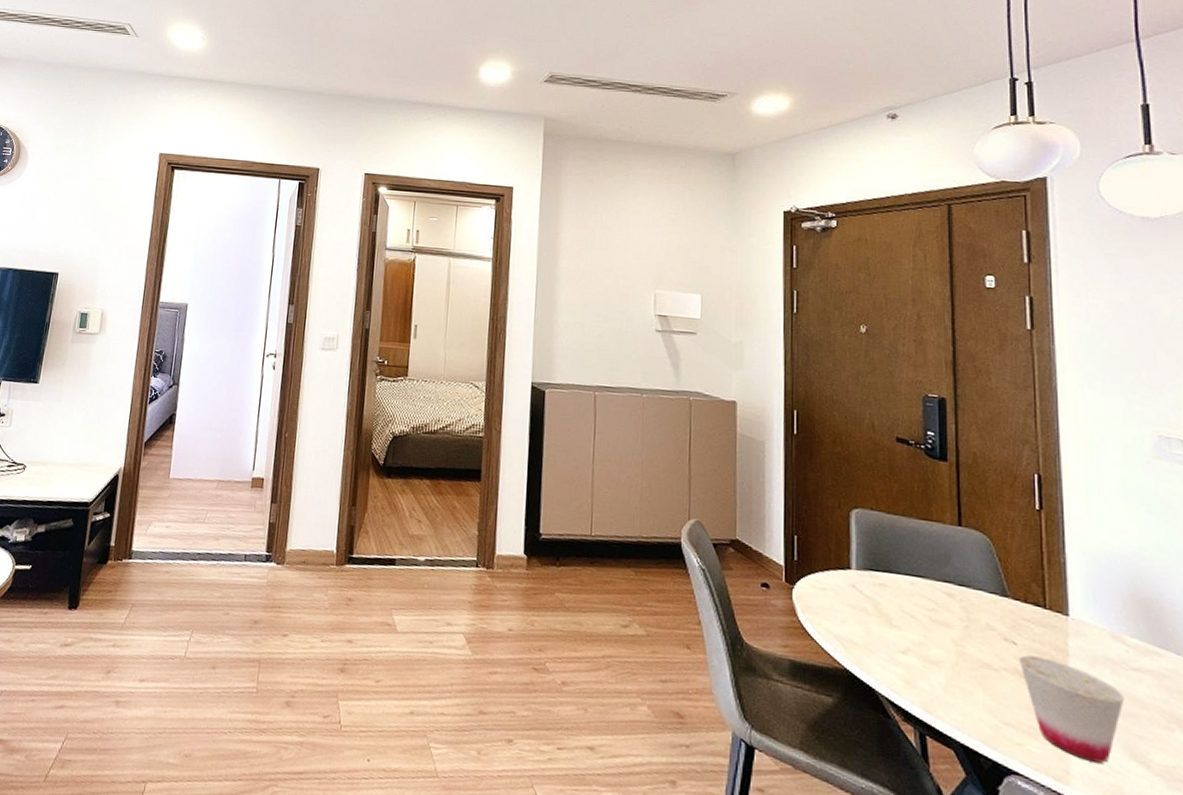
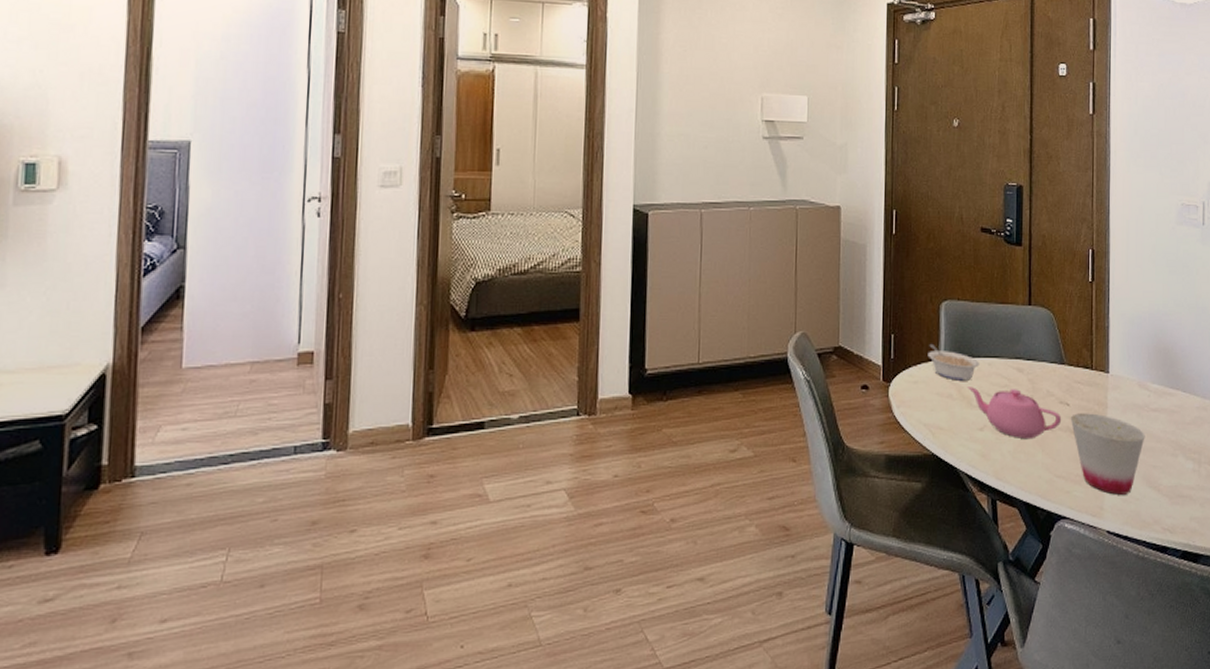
legume: none [837,551,899,597] -> present [927,343,979,381]
teapot: none [884,603,1008,674] -> present [967,387,1062,438]

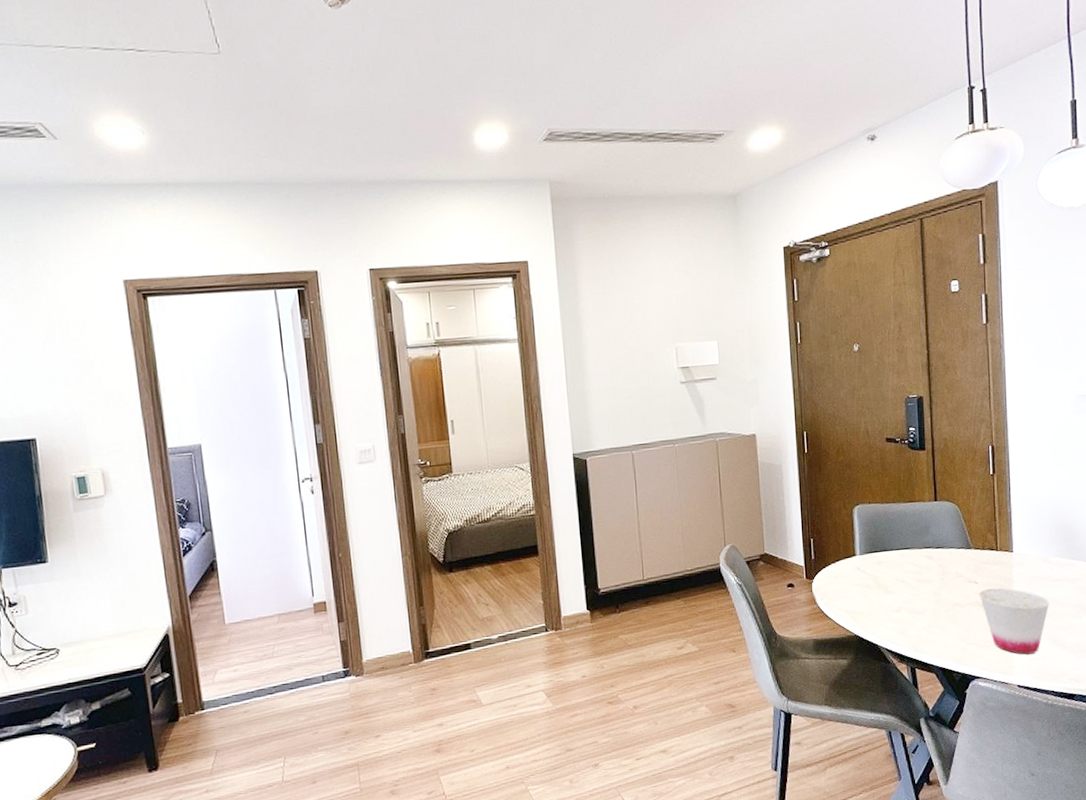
legume: present [927,343,979,381] -> none [845,543,892,572]
teapot: present [967,387,1062,438] -> none [882,574,971,615]

